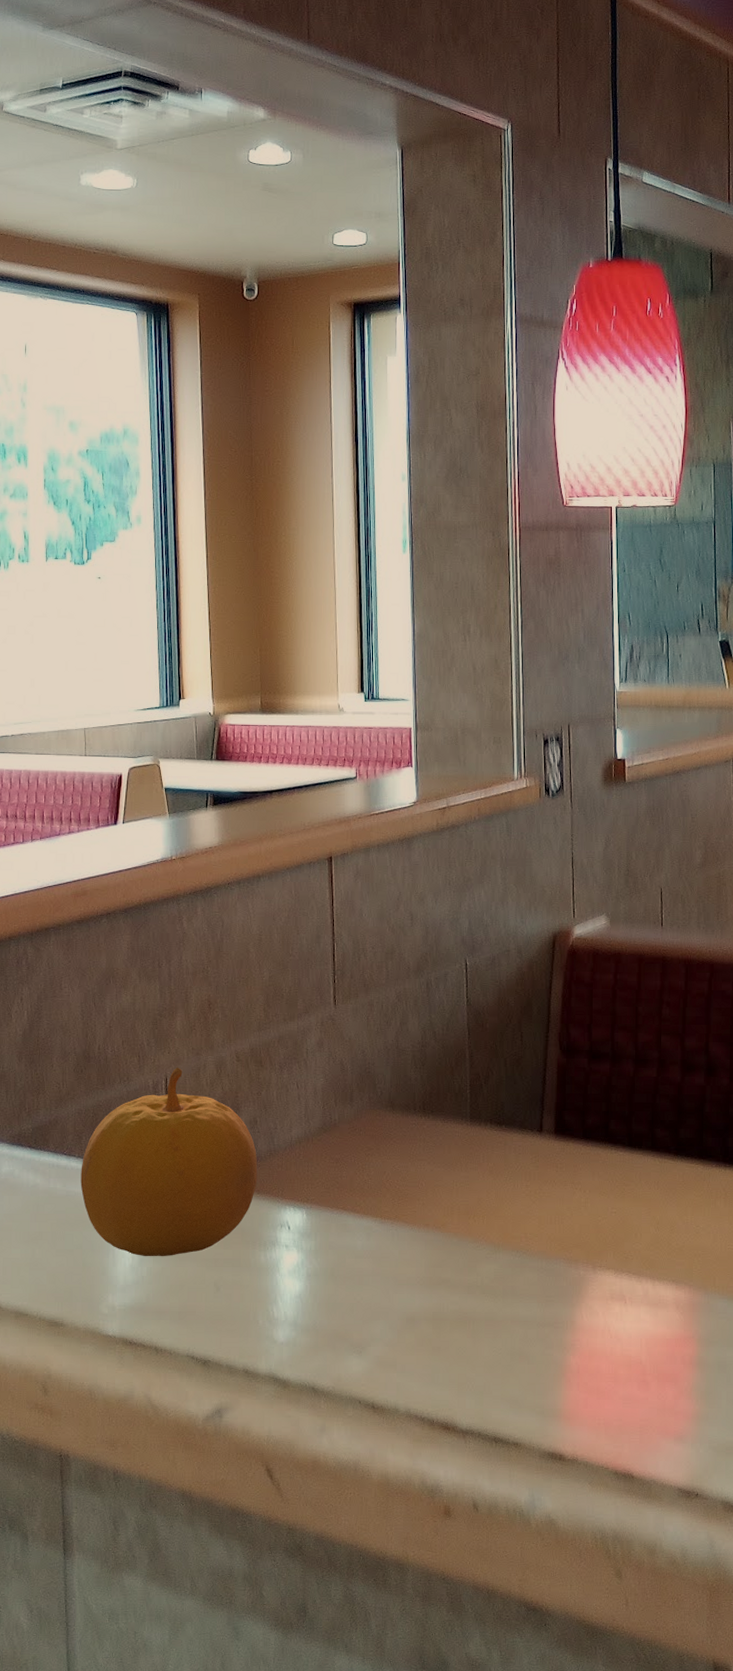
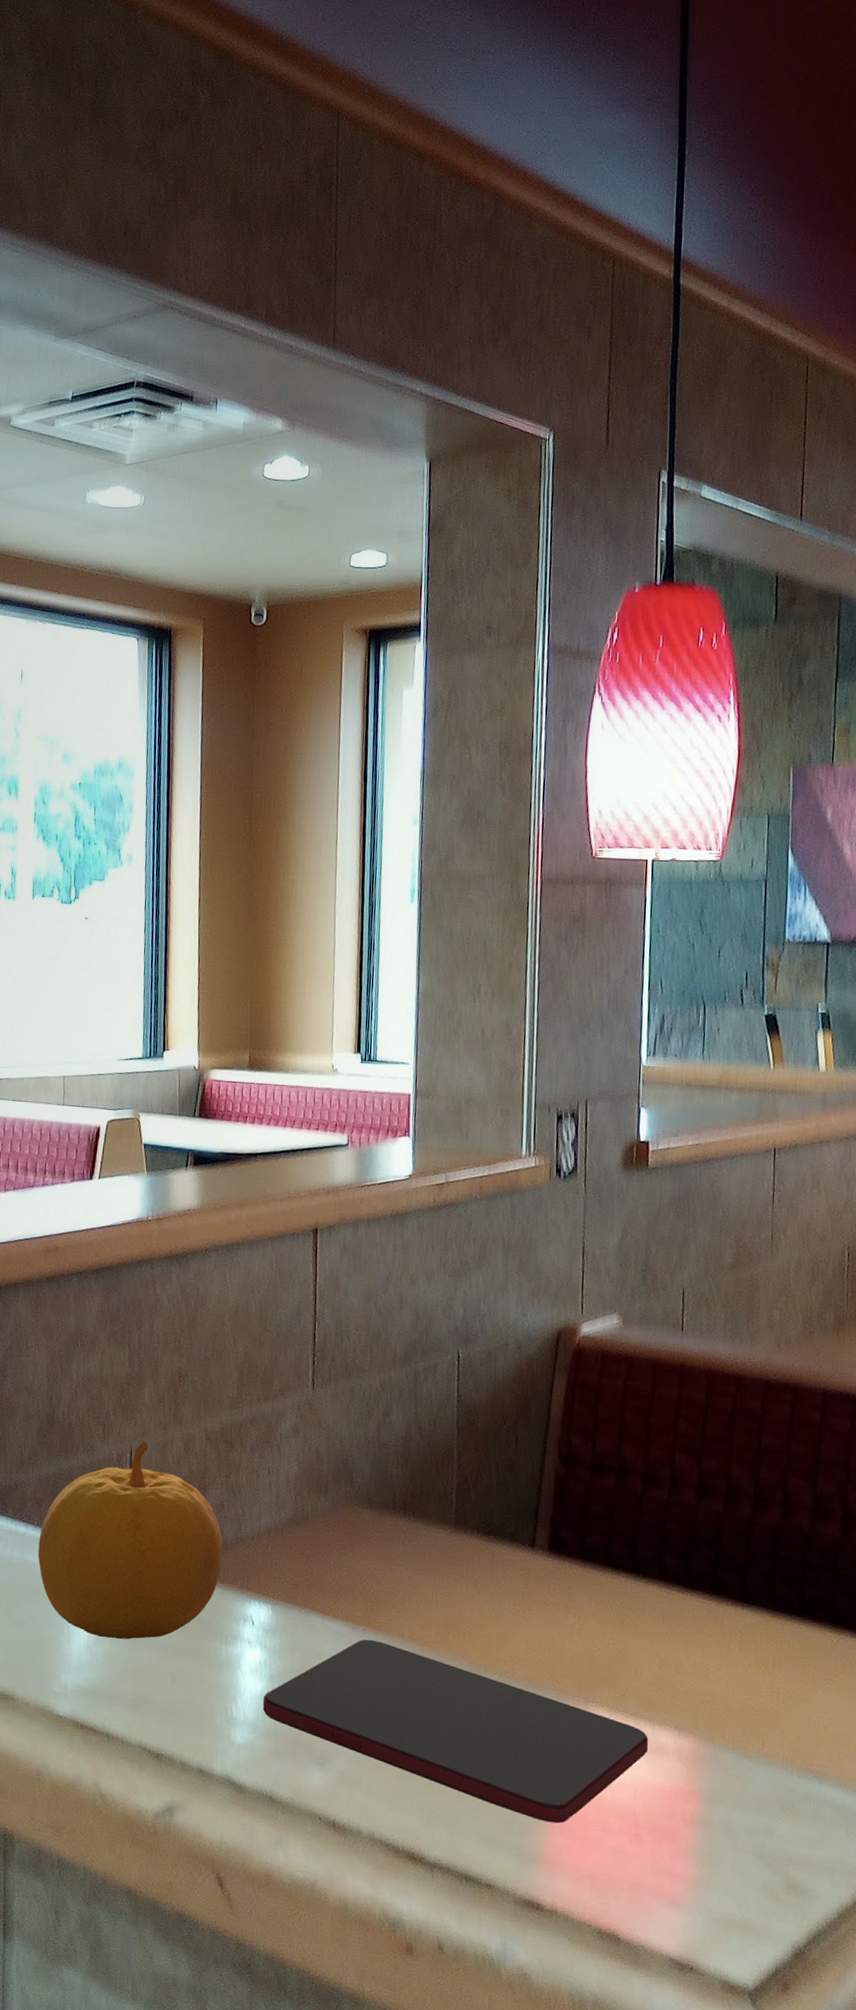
smartphone: none [301,1231,651,1380] -> present [262,1639,649,1824]

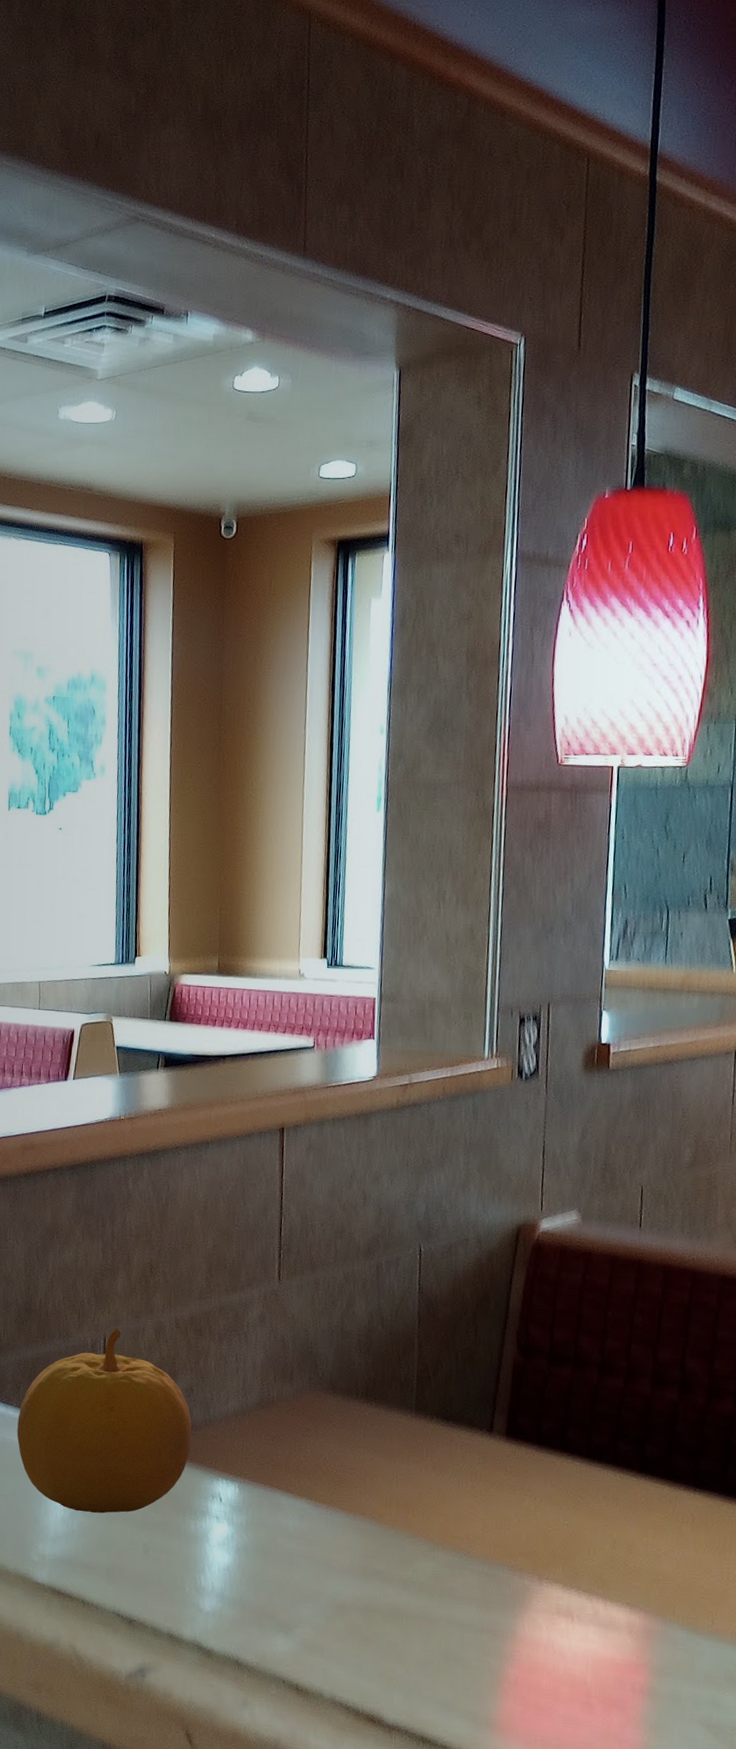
smartphone: present [262,1639,649,1824] -> none [230,1516,601,1692]

